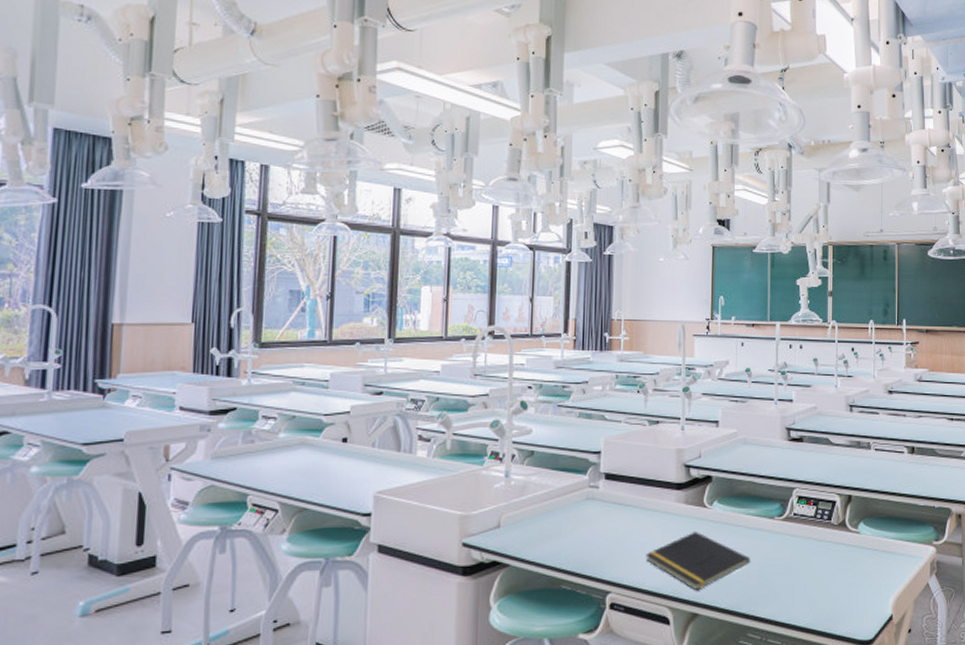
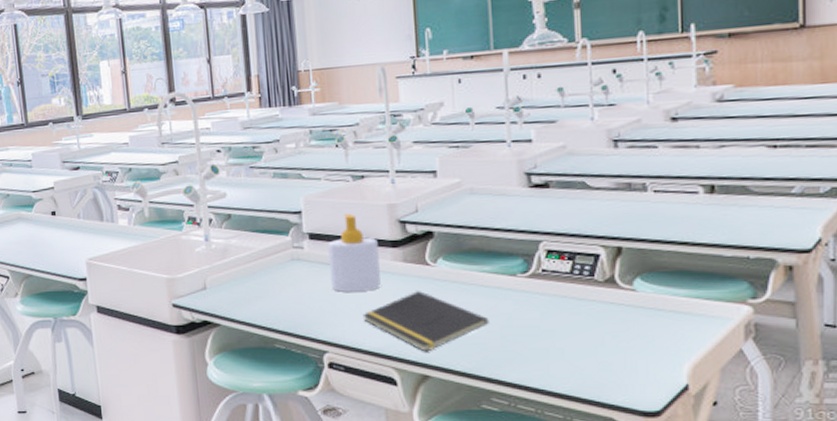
soap bottle: none [620,455,665,532] -> present [327,213,381,292]

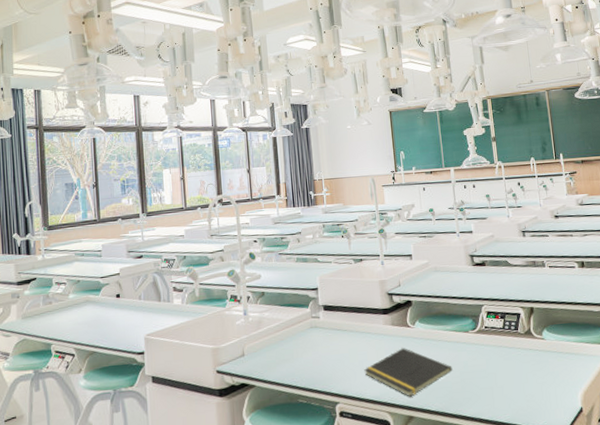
soap bottle: present [327,213,381,292] -> none [337,288,376,352]

